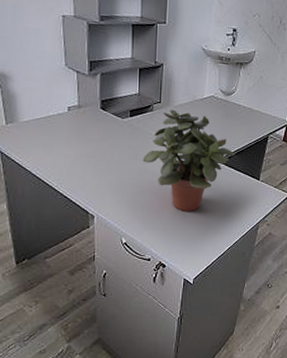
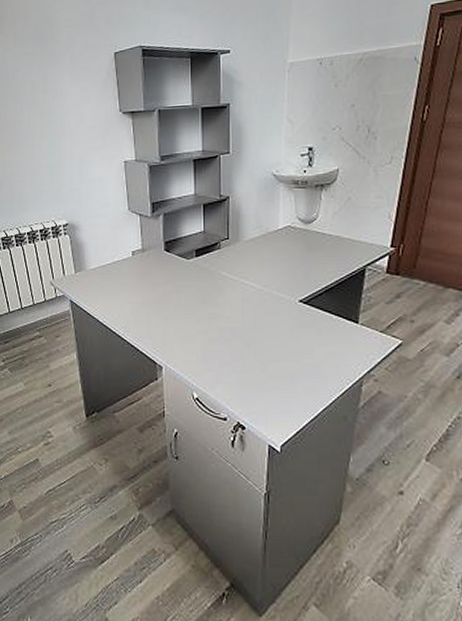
potted plant: present [142,109,235,211] -> none [211,245,323,362]

